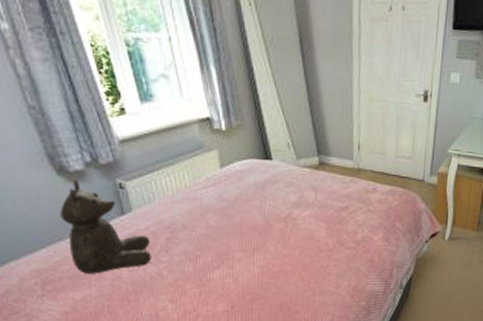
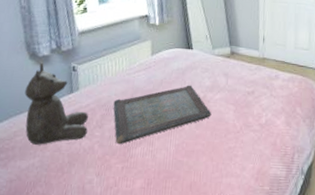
serving tray: none [179,201,300,269] -> present [113,85,212,145]

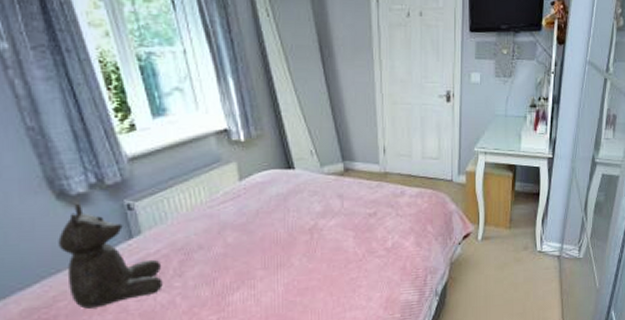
serving tray: present [113,85,212,145] -> none [194,212,326,293]

